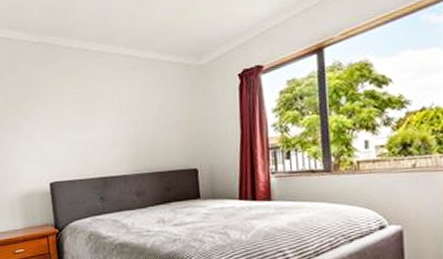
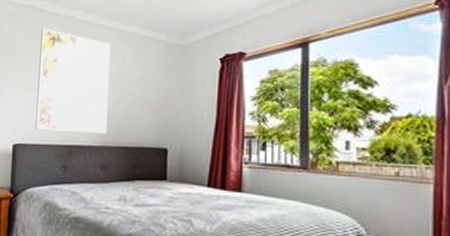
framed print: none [58,64,138,166] -> present [35,28,111,134]

